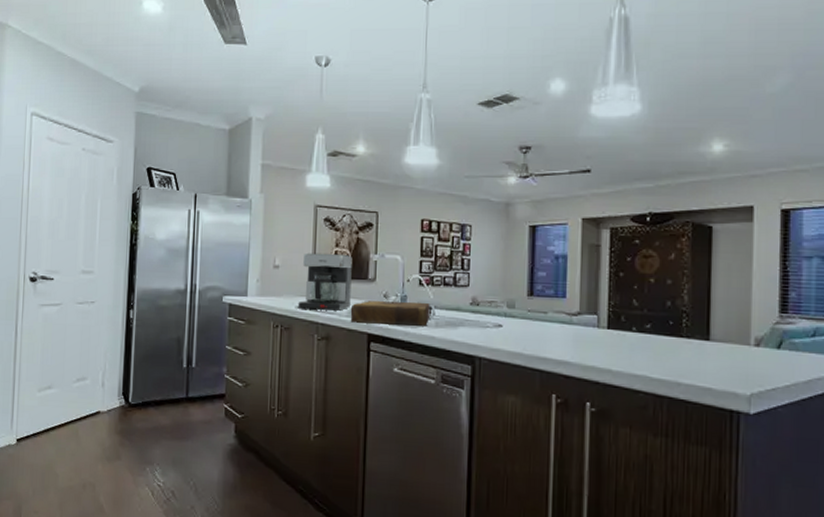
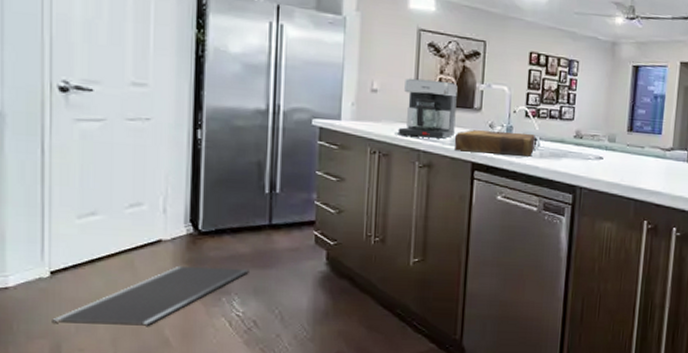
door mat: none [16,436,169,493] -> present [52,265,249,327]

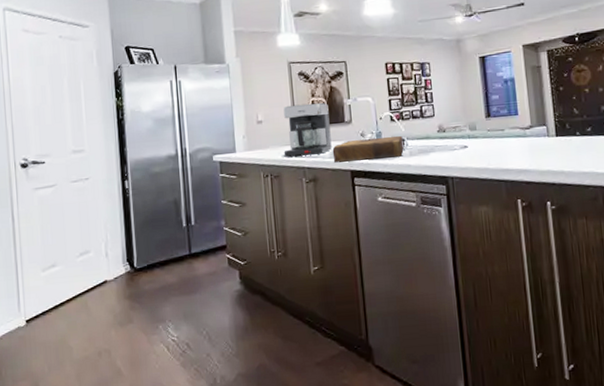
door mat: present [52,265,249,327] -> none [30,296,178,366]

